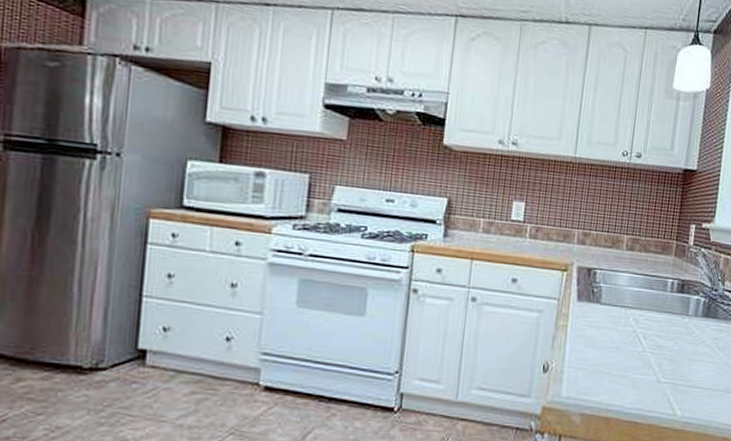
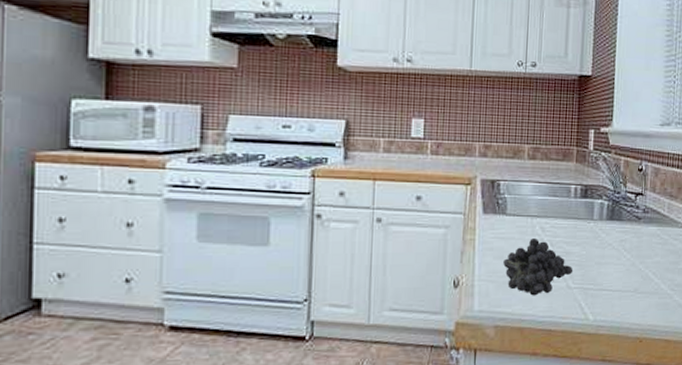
fruit: none [594,329,665,387] -> present [503,239,574,296]

